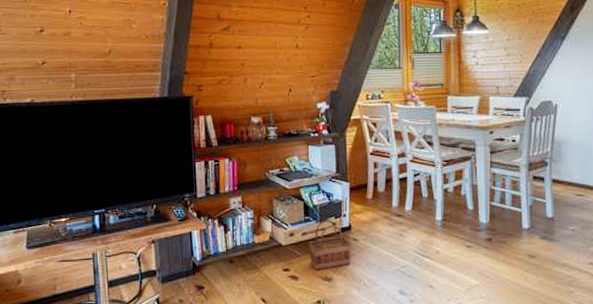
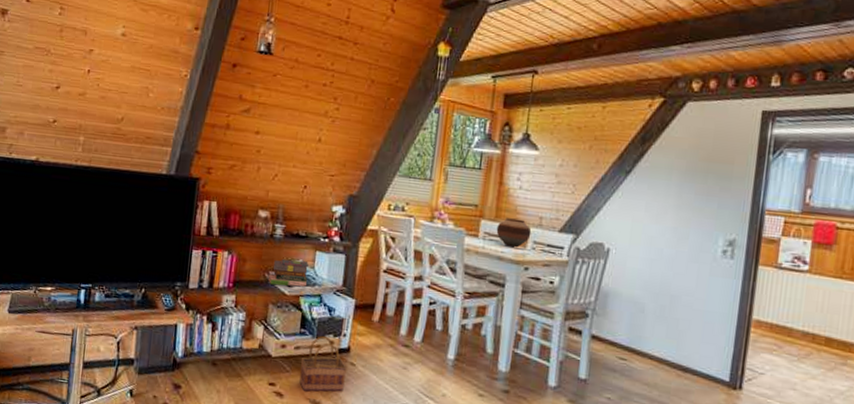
books: none [268,156,305,182] -> present [267,258,308,287]
vase: none [462,91,491,116] -> present [496,218,532,248]

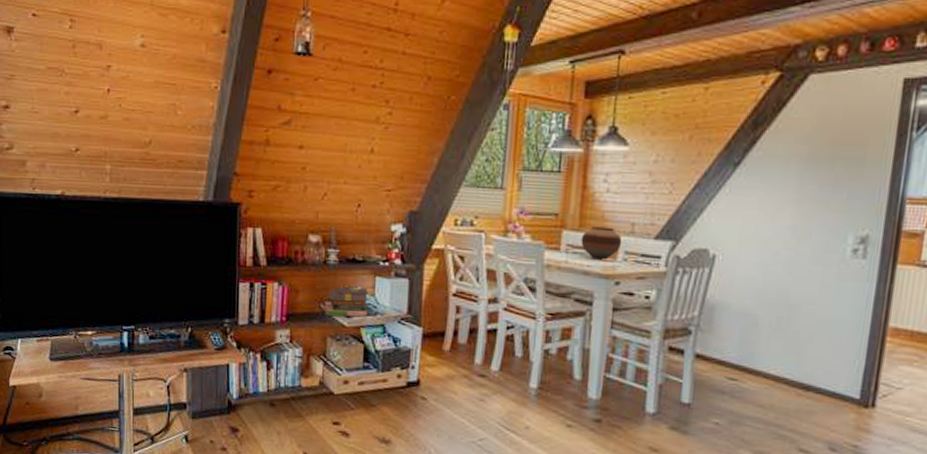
basket: present [299,335,348,392] -> none [366,368,418,430]

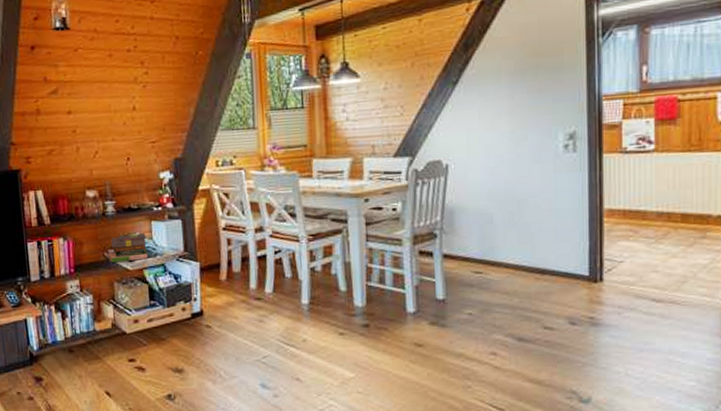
vase: present [580,226,622,260] -> none [329,151,366,182]

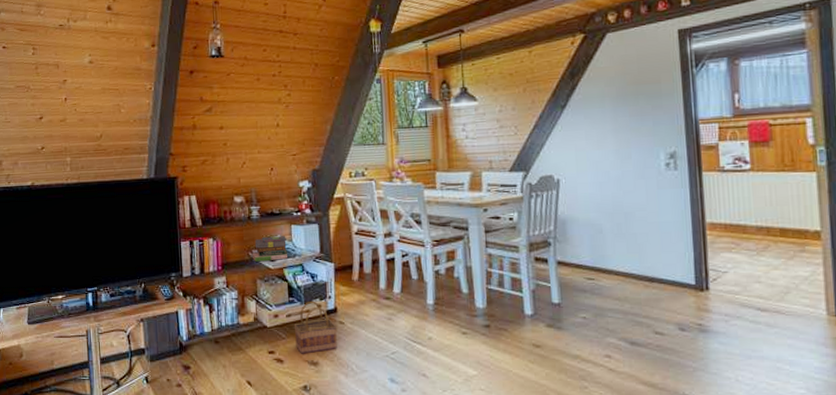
basket: none [156,303,204,361] -> present [293,300,337,354]

